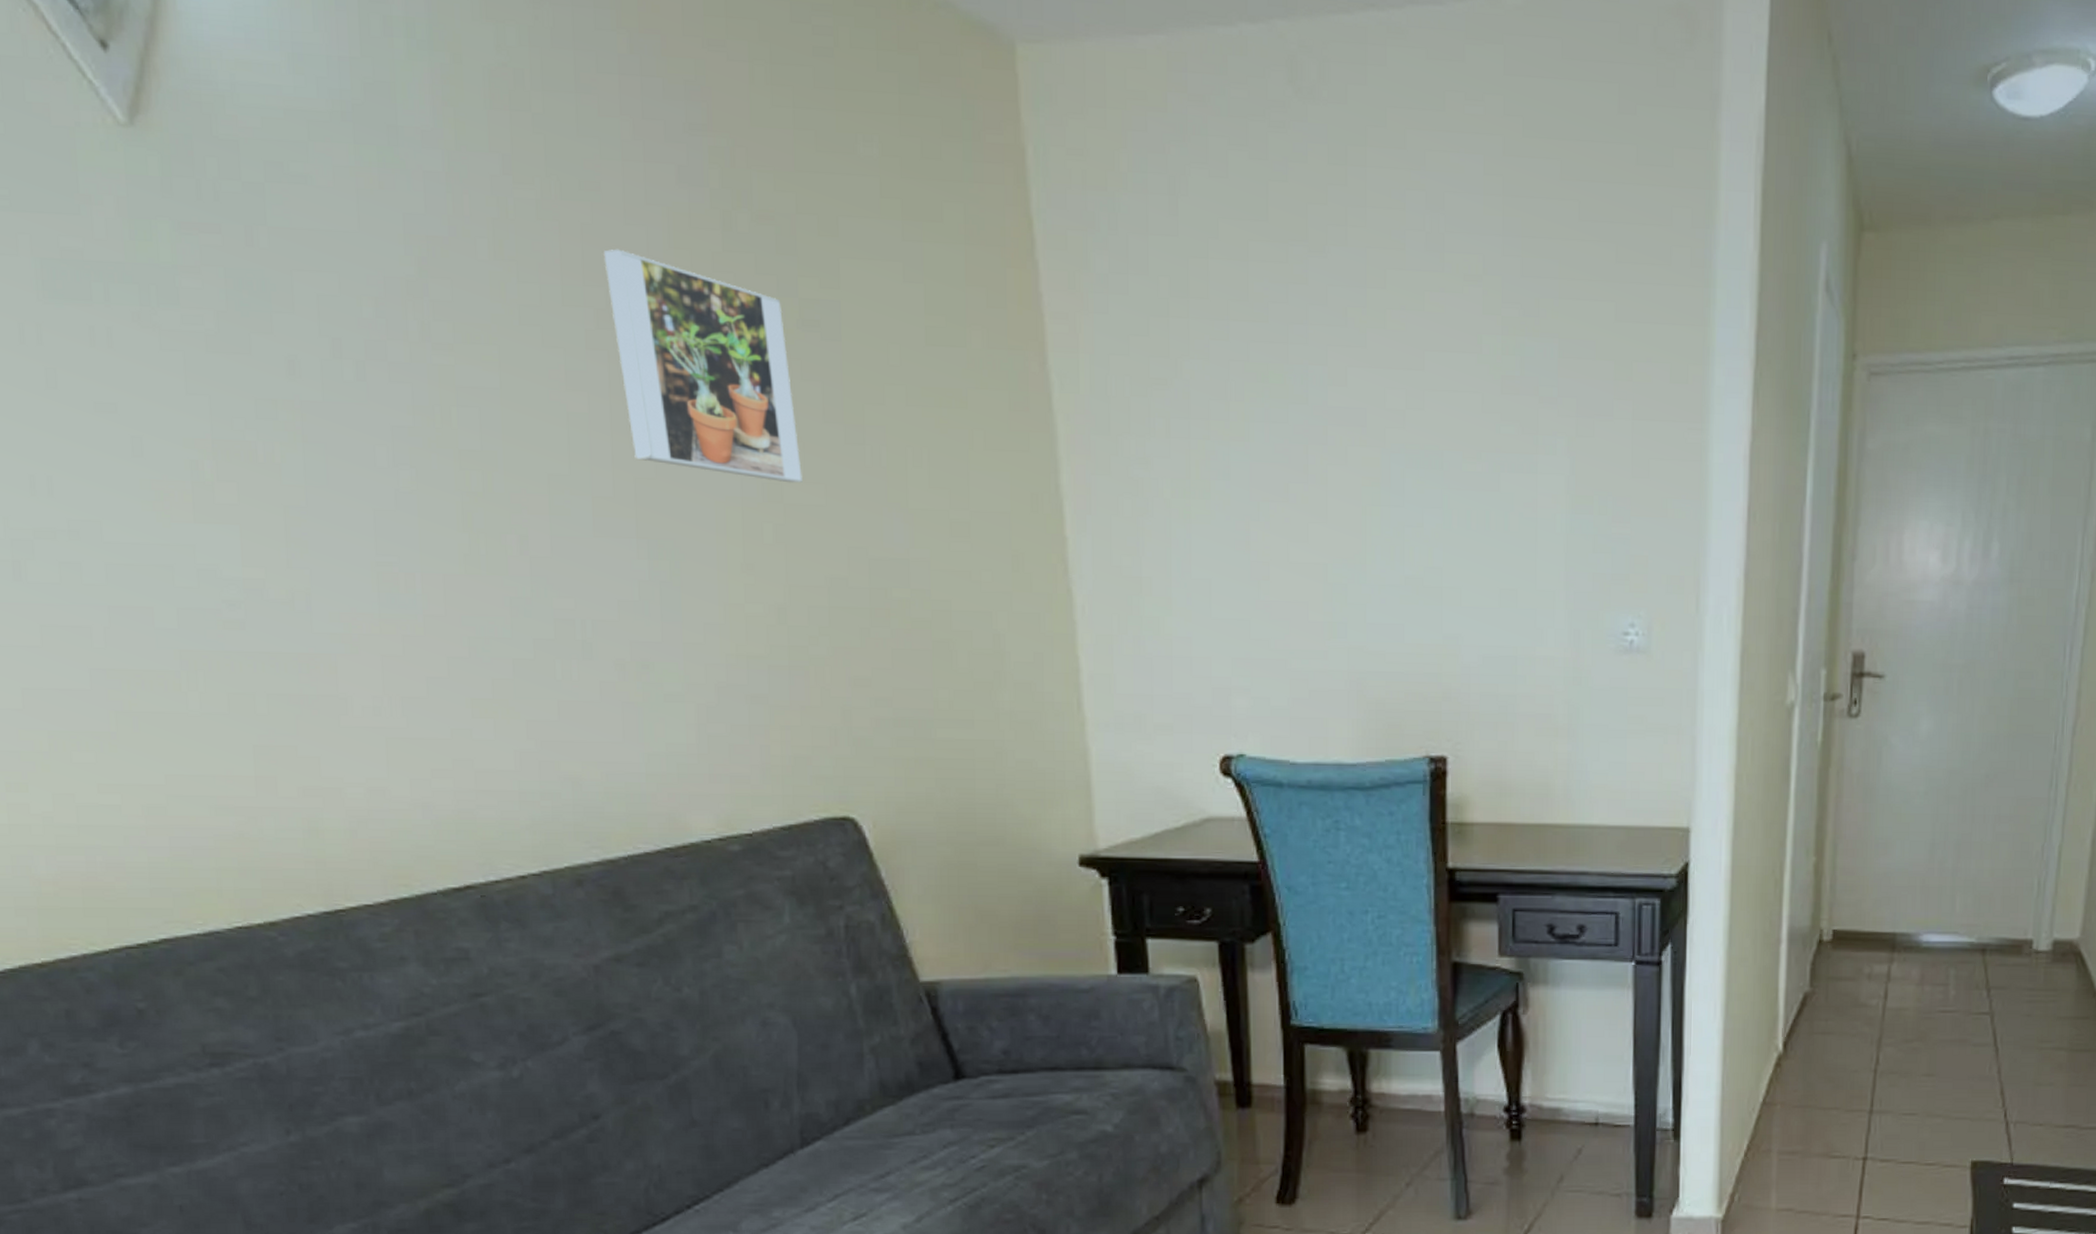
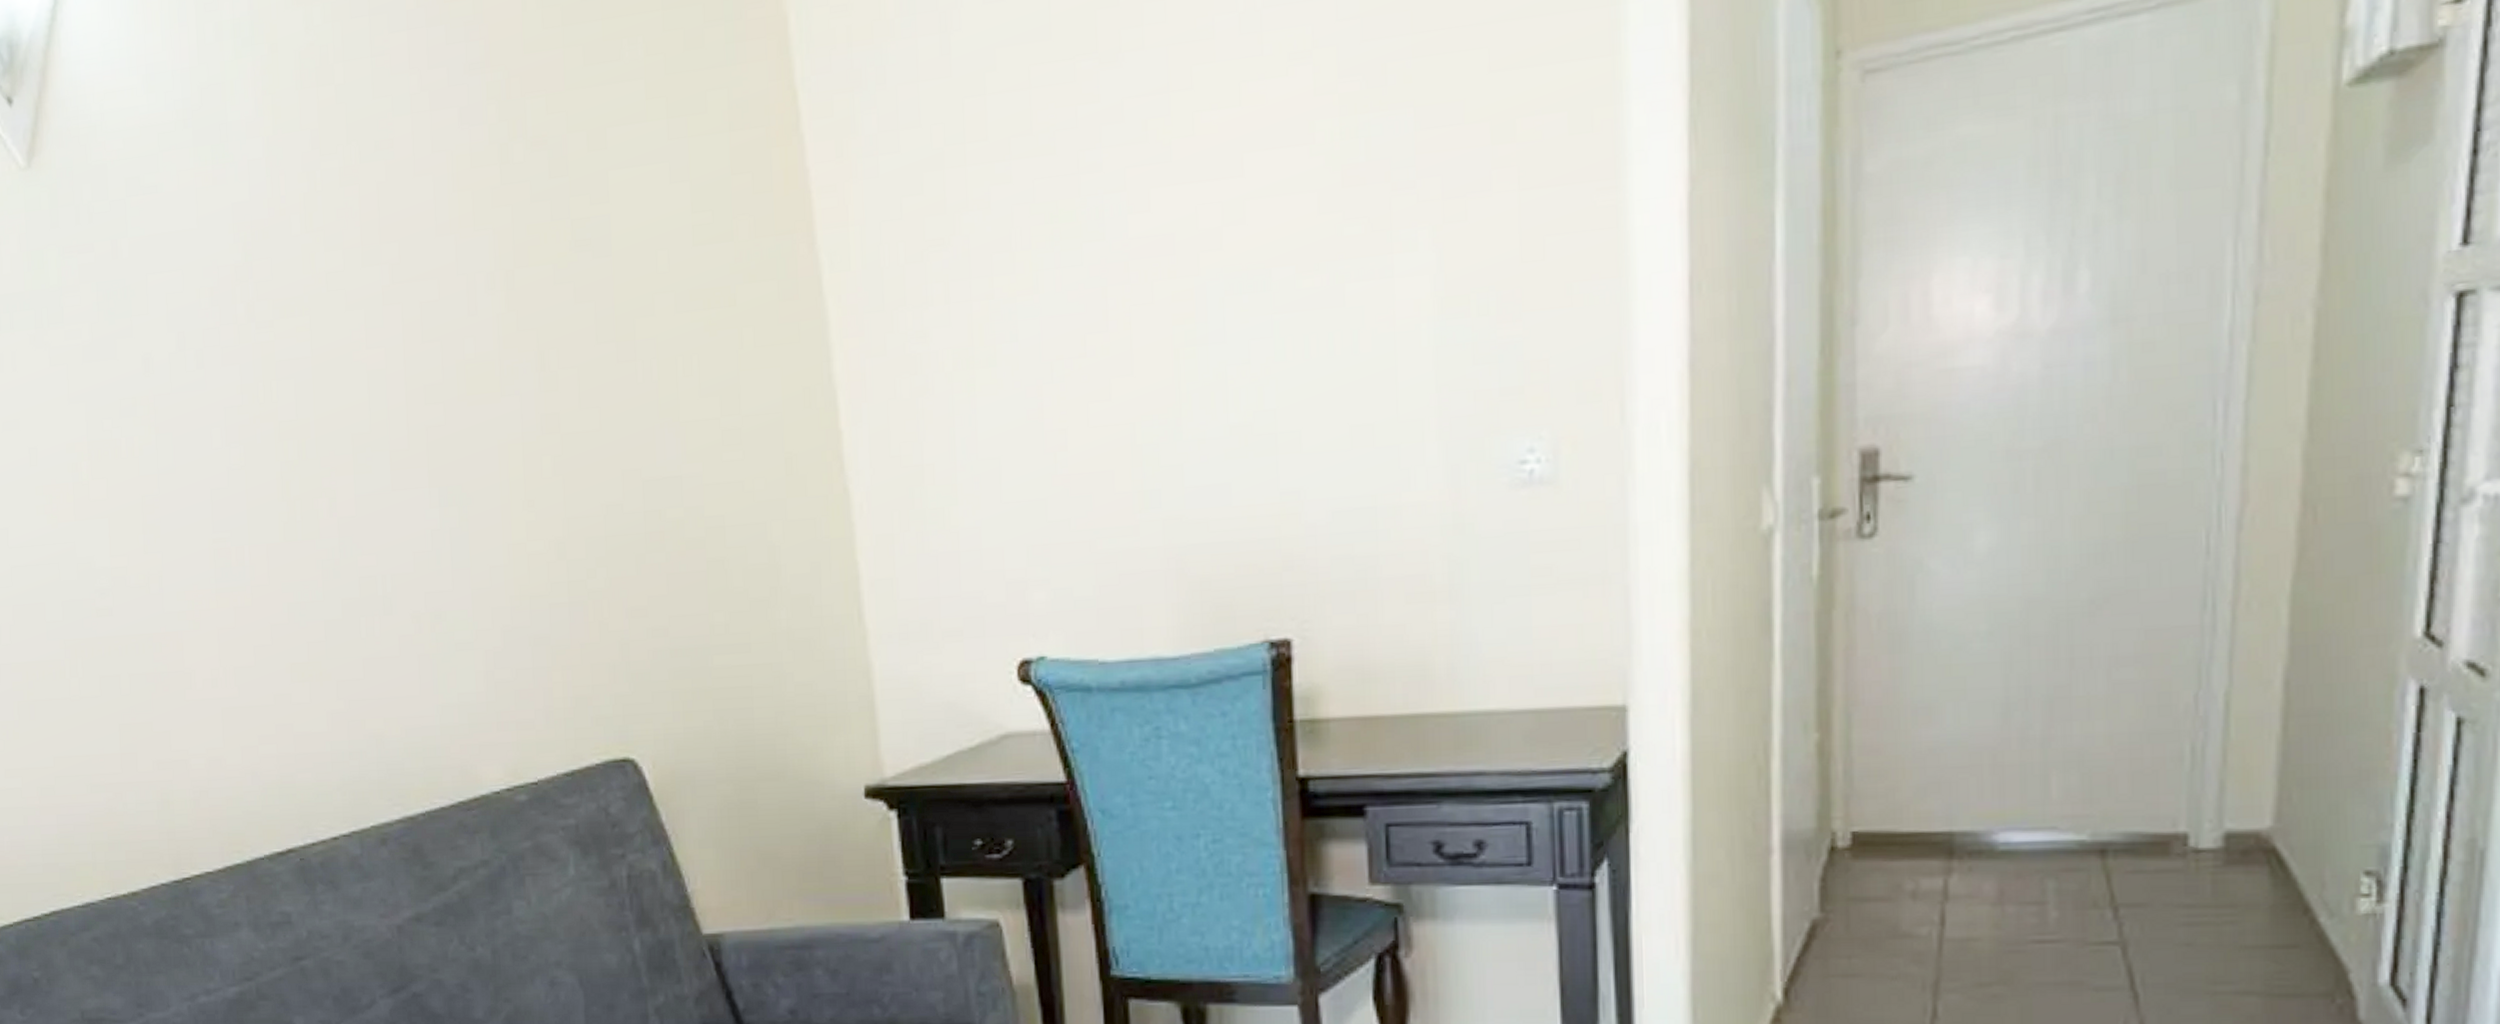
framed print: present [603,249,802,483] -> none [396,201,578,412]

